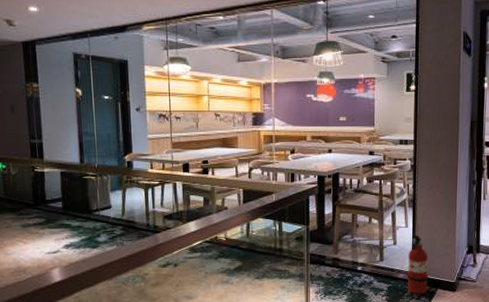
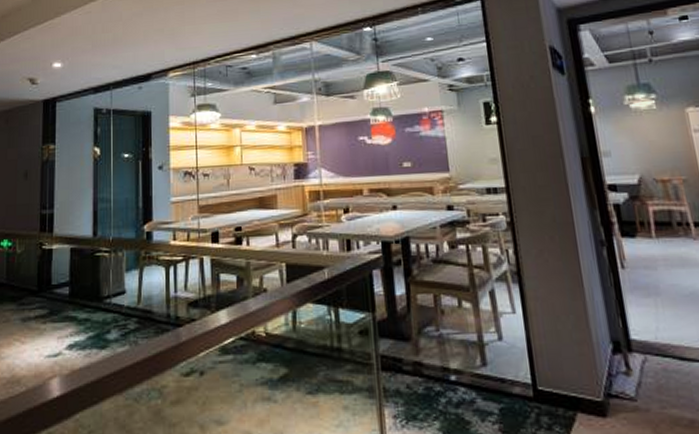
fire extinguisher: present [407,234,429,294] -> none [522,323,562,421]

